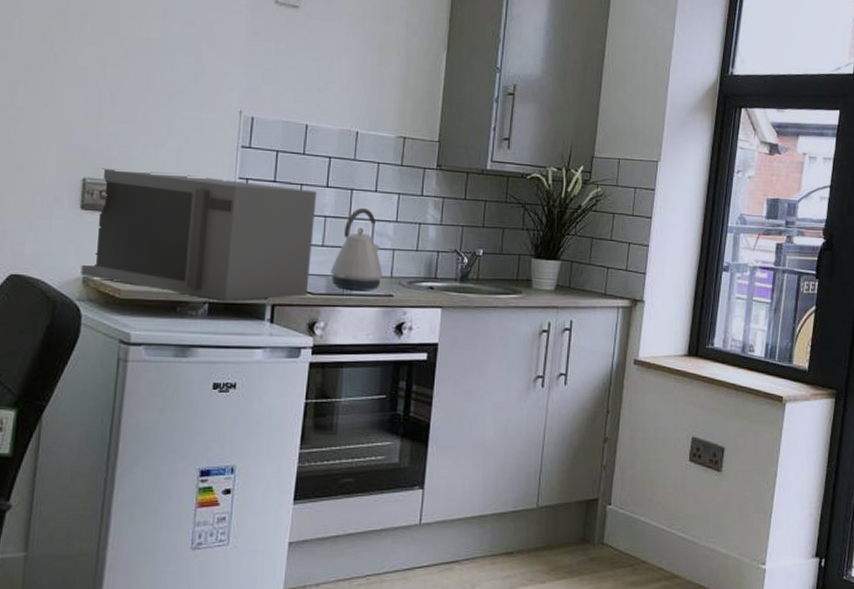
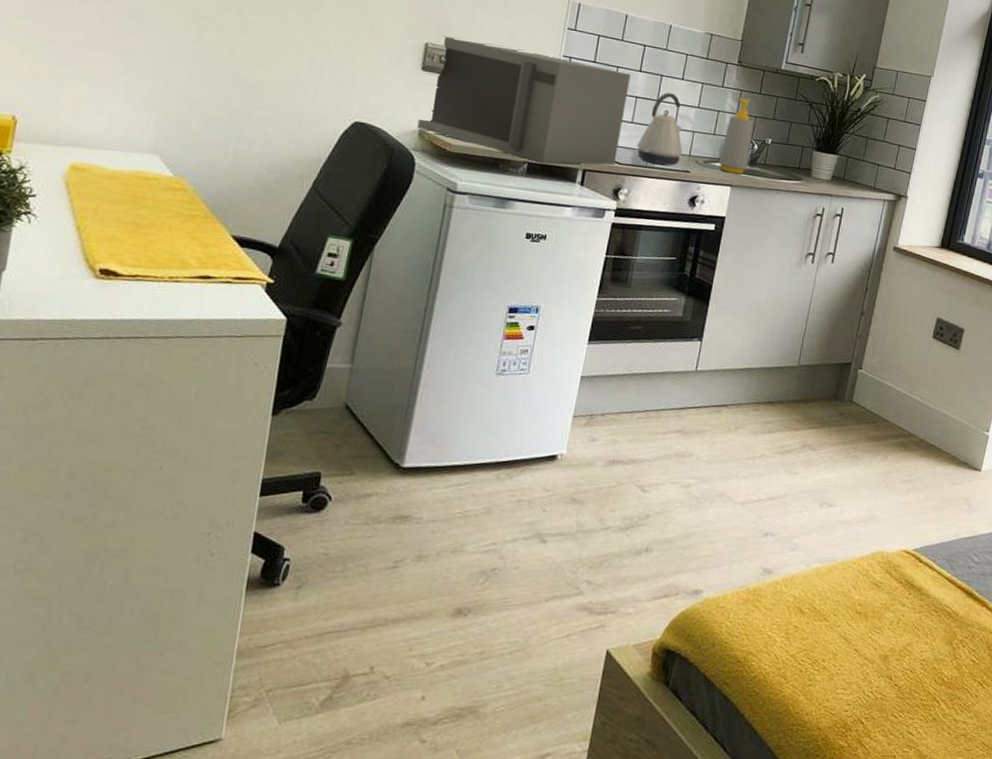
soap bottle: none [425,206,461,293] -> present [718,97,754,174]

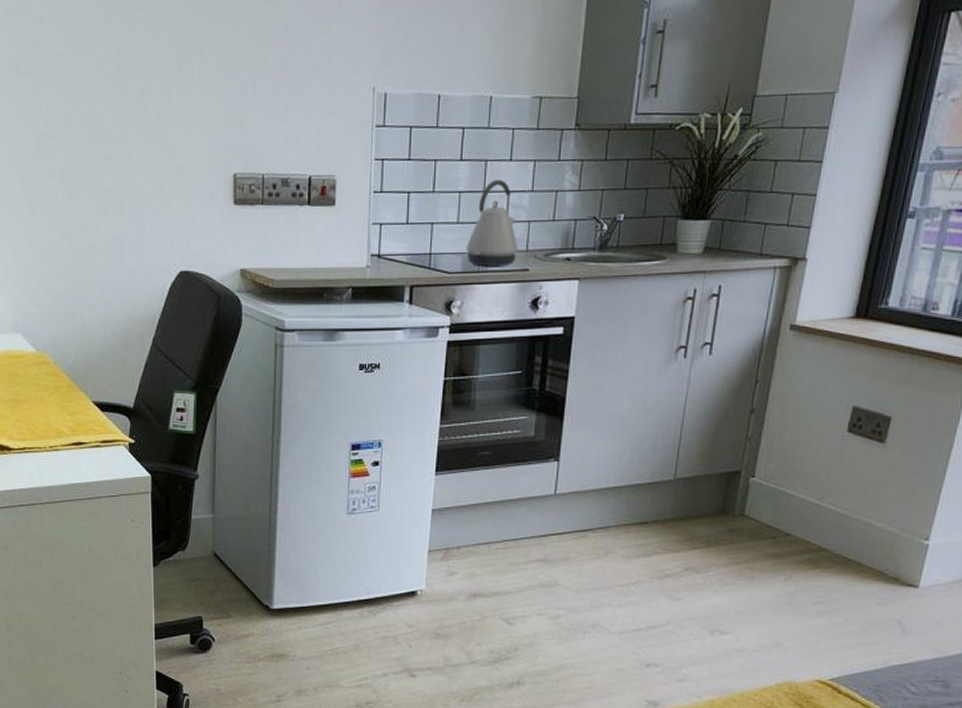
microwave: present [417,35,631,166] -> none [238,160,451,286]
soap bottle: present [718,97,754,174] -> none [561,169,601,264]

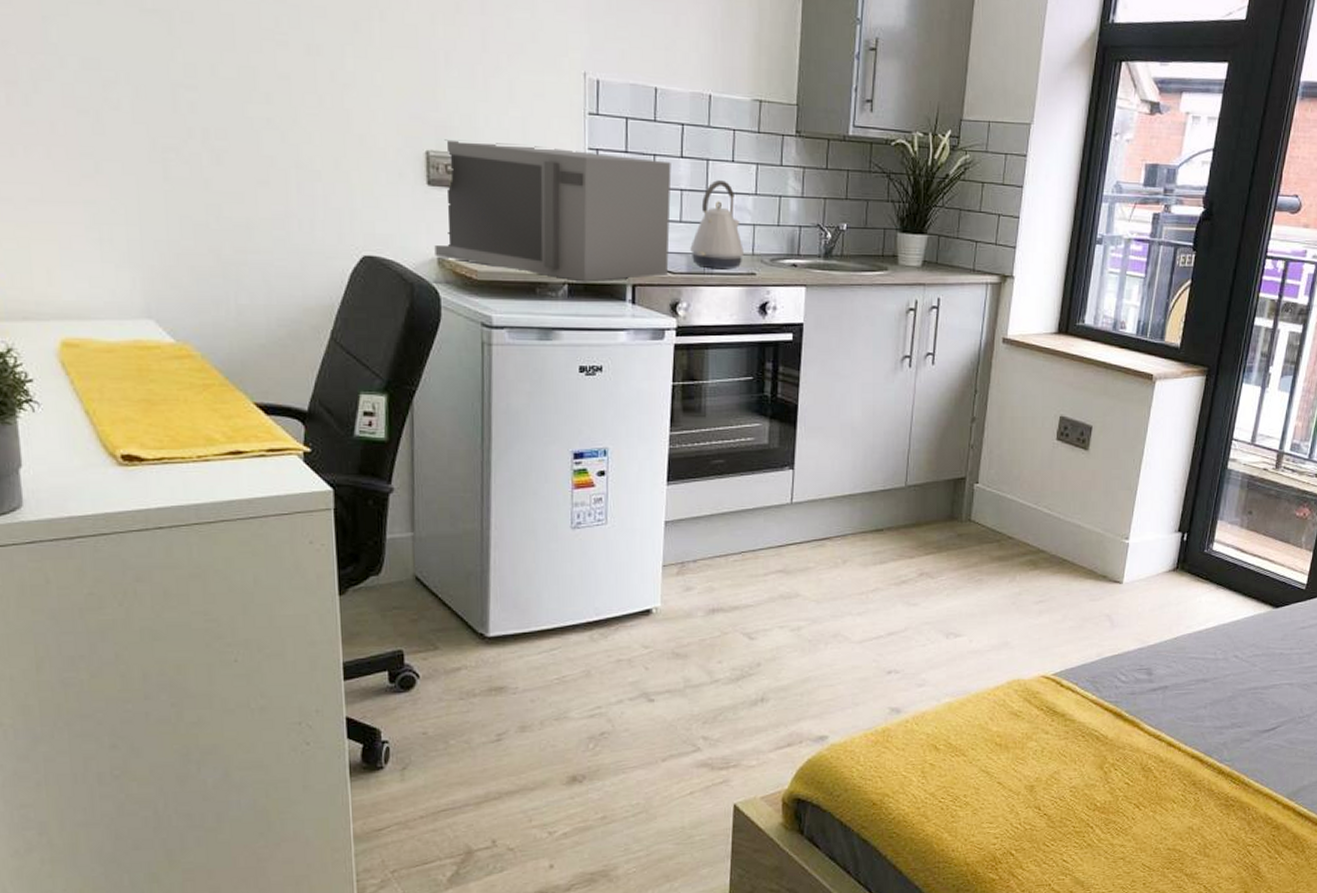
microwave: none [238,160,451,286] -> present [434,139,672,282]

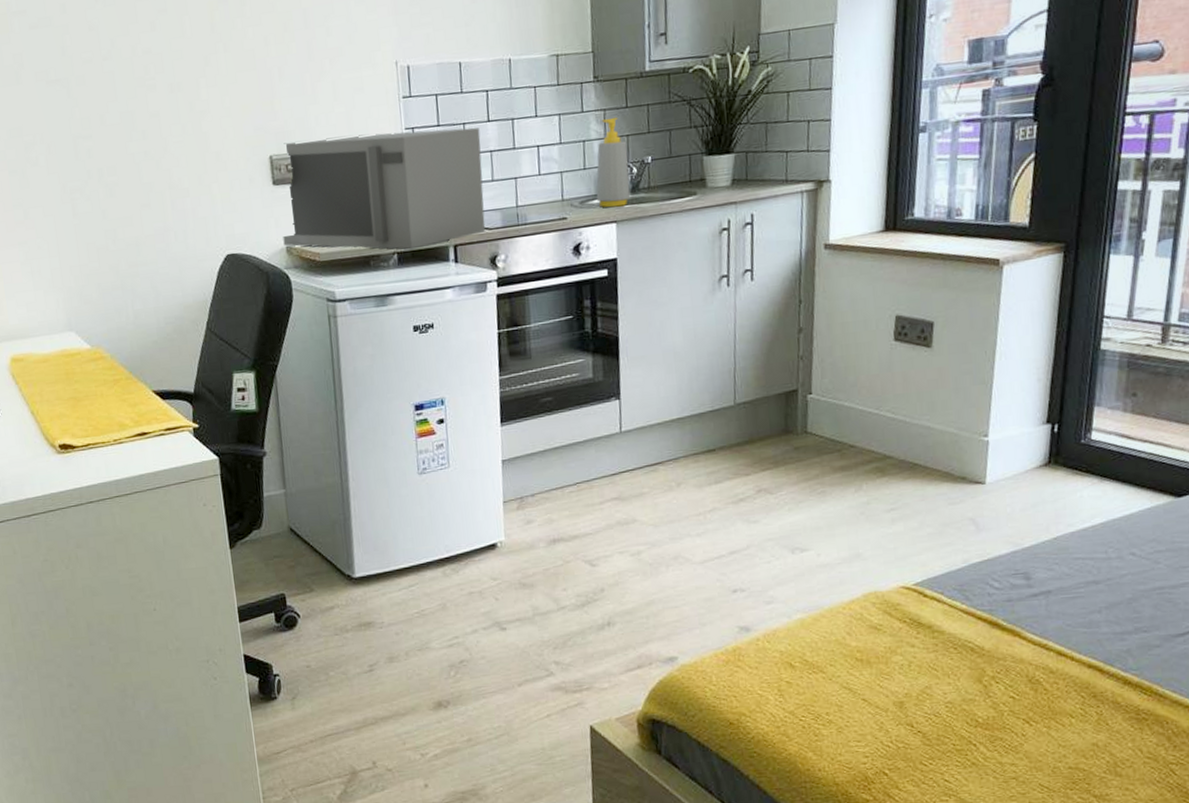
kettle: present [690,180,744,270] -> none [503,136,554,220]
soap bottle: none [788,176,824,270] -> present [596,116,631,208]

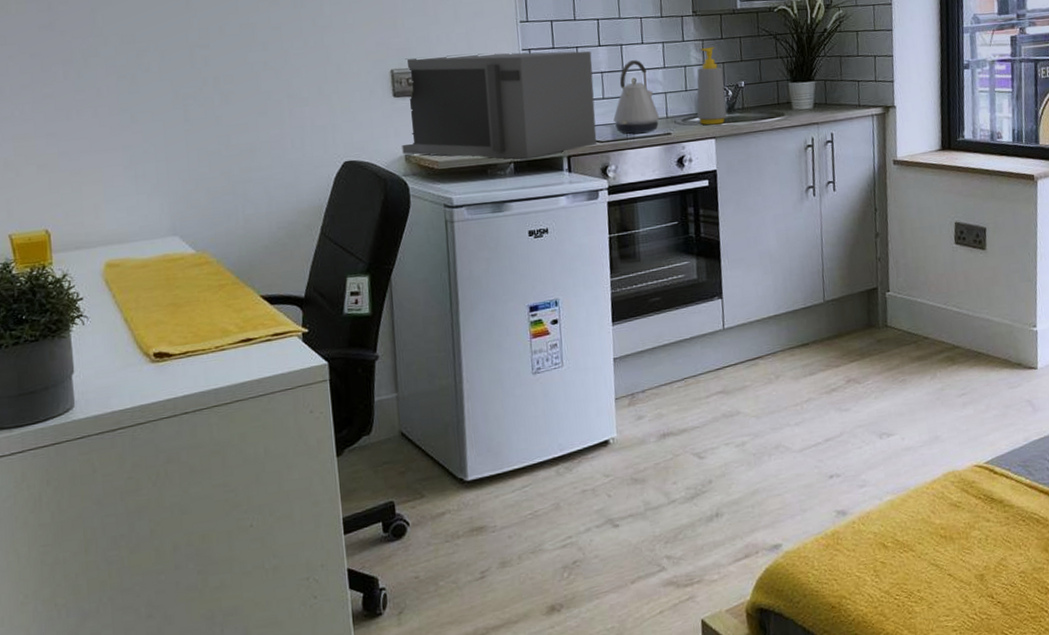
kettle: none [503,136,554,220] -> present [613,60,659,134]

